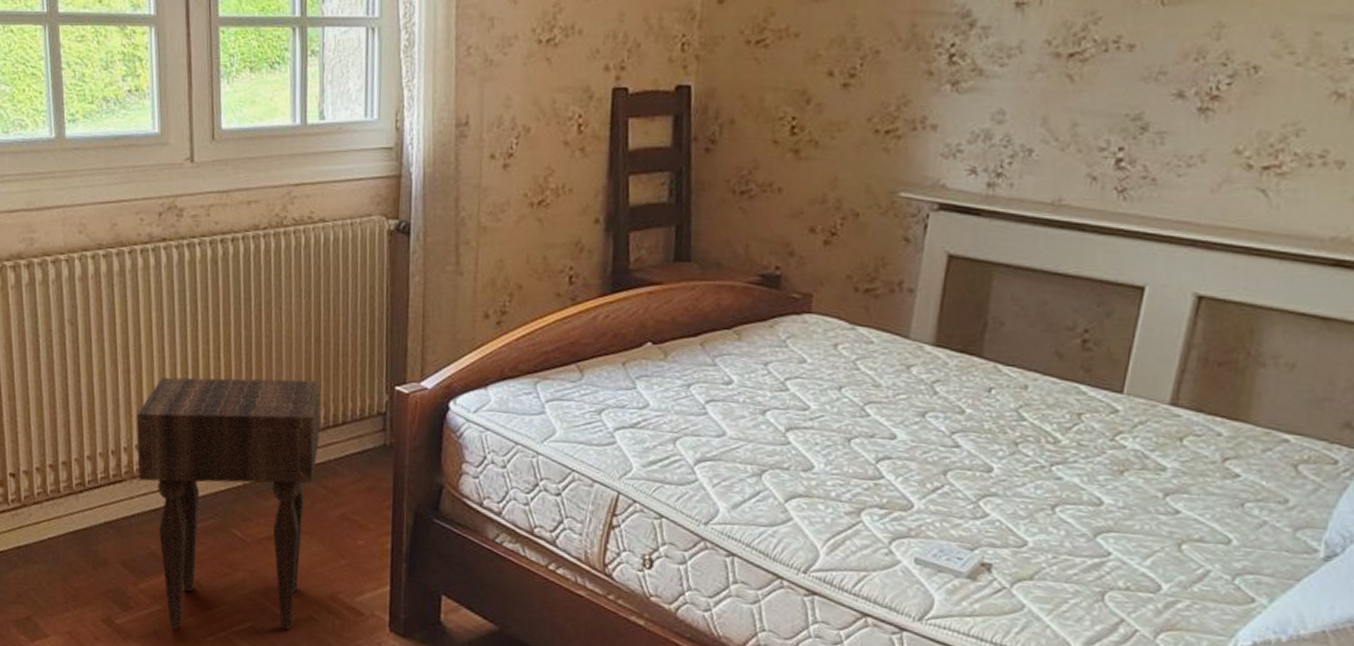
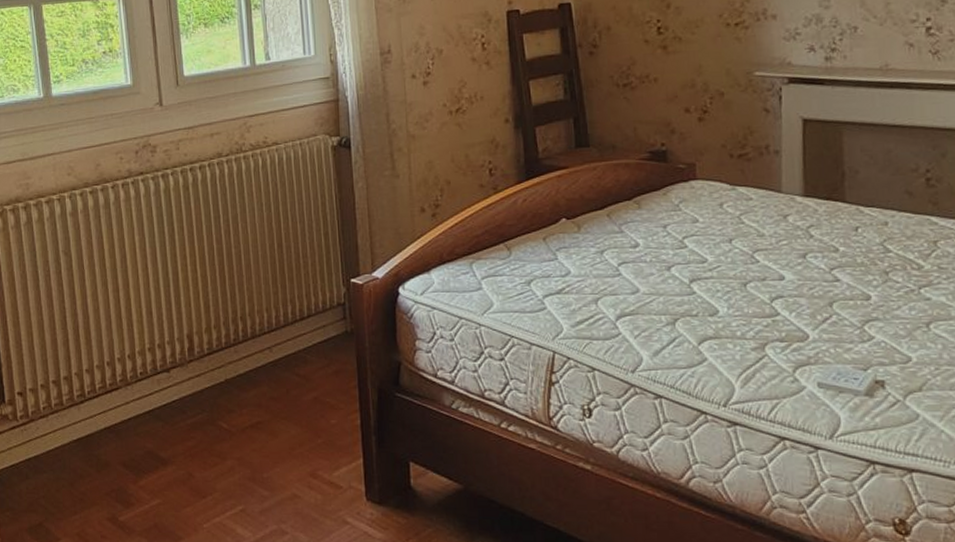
nightstand: present [136,377,320,630] -> none [126,280,289,520]

